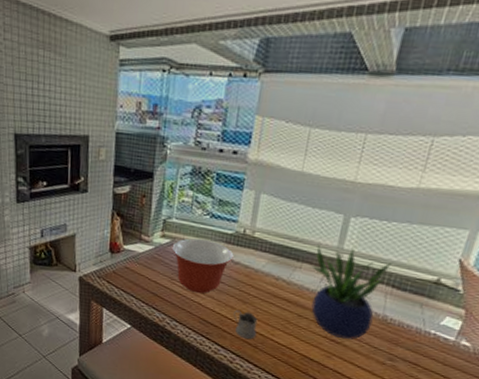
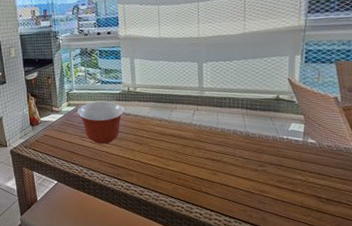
tea glass holder: present [233,310,258,339] -> none [135,151,156,173]
potted plant: present [311,245,392,340] -> none [184,84,241,157]

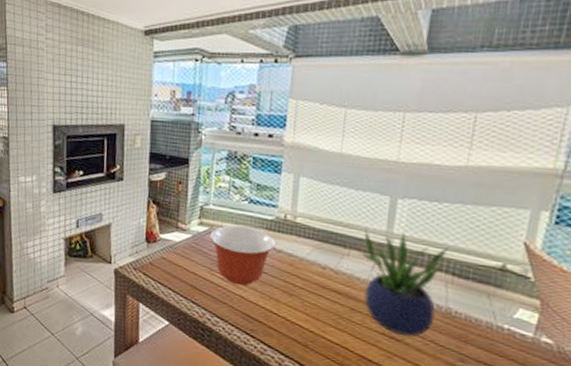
potted plant: none [184,84,241,157] -> present [360,229,449,337]

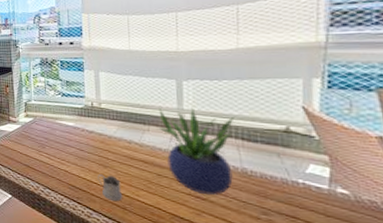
mixing bowl: present [210,225,276,286] -> none [35,114,87,162]
tea glass holder: none [279,303,307,337] -> present [98,174,123,201]

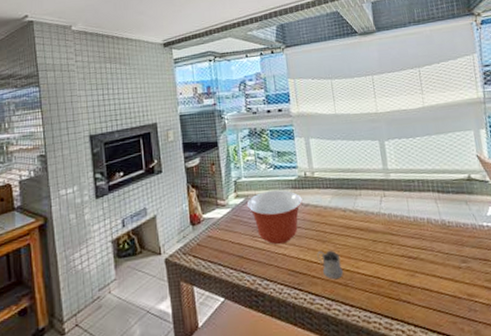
mixing bowl: none [35,114,87,162] -> present [246,189,303,245]
potted plant: present [158,106,235,196] -> none [367,165,436,254]

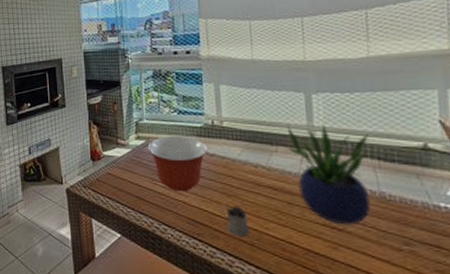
potted plant: none [367,165,436,254] -> present [286,122,371,226]

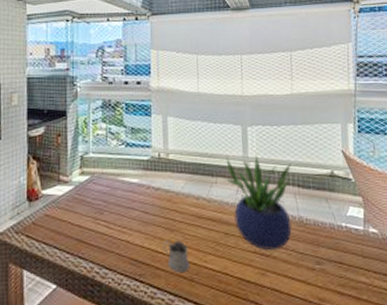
mixing bowl: present [147,135,208,192] -> none [92,169,153,230]

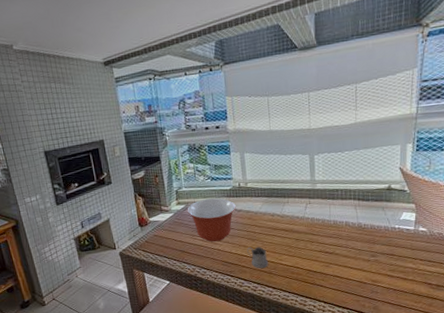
mixing bowl: none [92,169,153,230] -> present [187,198,236,242]
potted plant: present [225,153,292,251] -> none [295,177,353,250]

